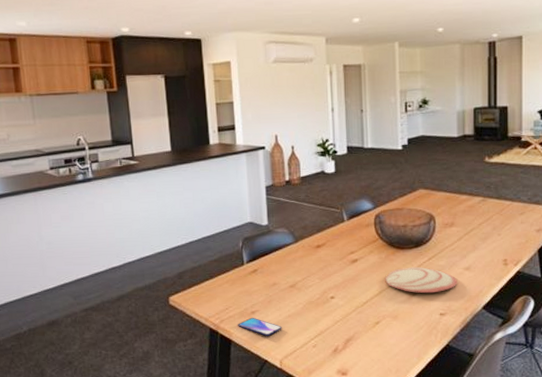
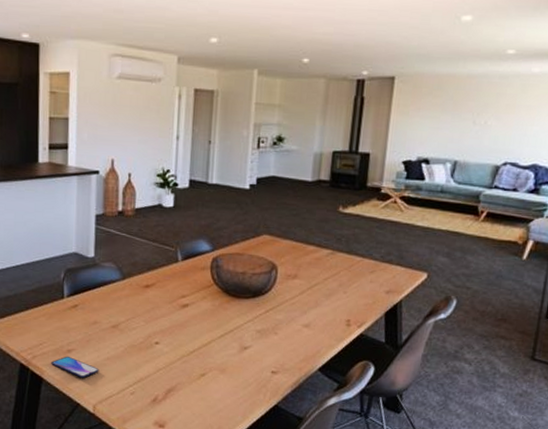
plate: present [385,266,458,293] -> none [216,318,295,349]

